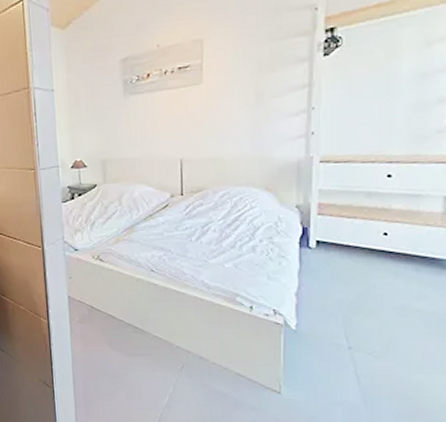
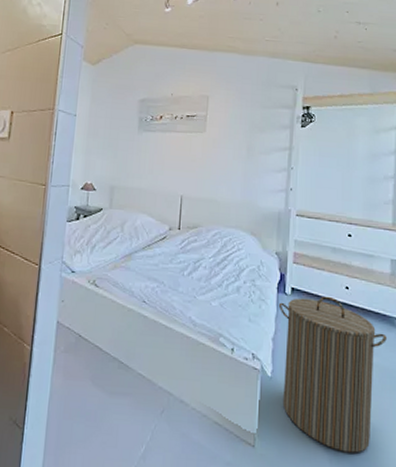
laundry hamper: none [301,245,435,395] -> present [278,296,387,453]

